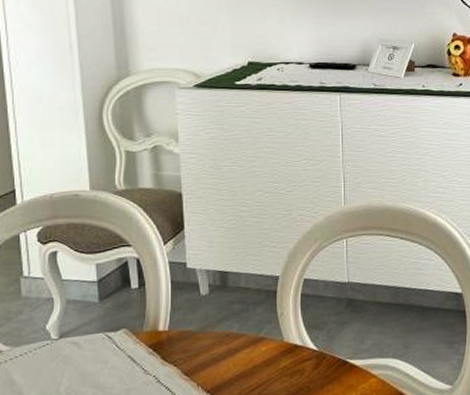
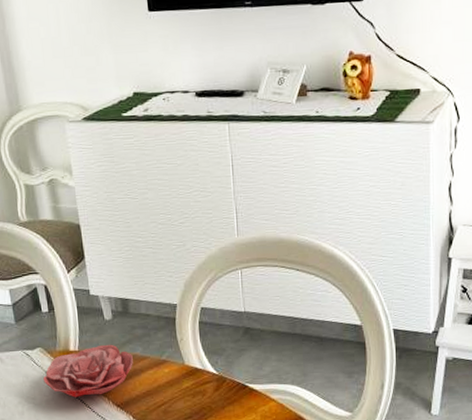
flower: none [125,321,228,385] -> present [43,344,133,398]

